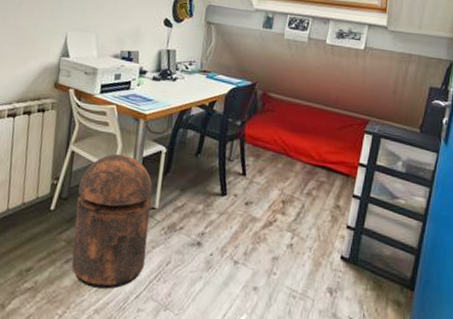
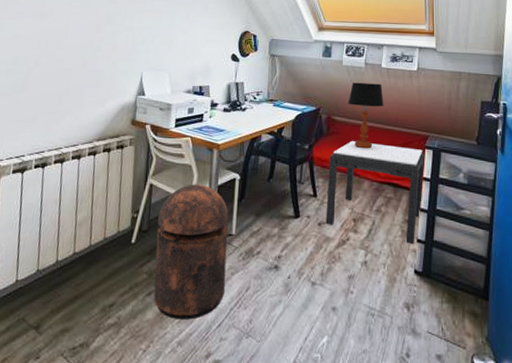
side table: none [253,120,363,231] -> present [325,141,424,245]
table lamp: none [286,58,325,130] -> present [348,82,384,149]

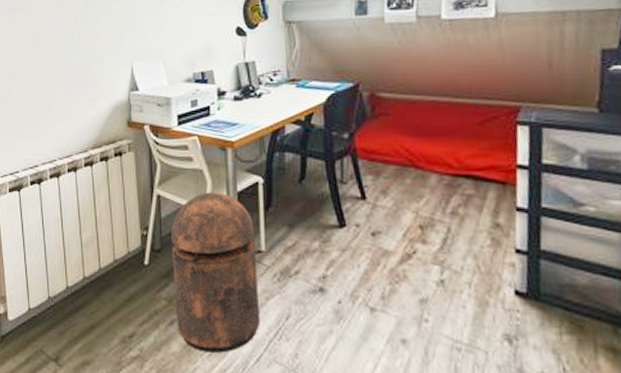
side table: present [325,141,424,245] -> none [378,123,519,257]
table lamp: present [348,82,384,149] -> none [397,42,450,132]

